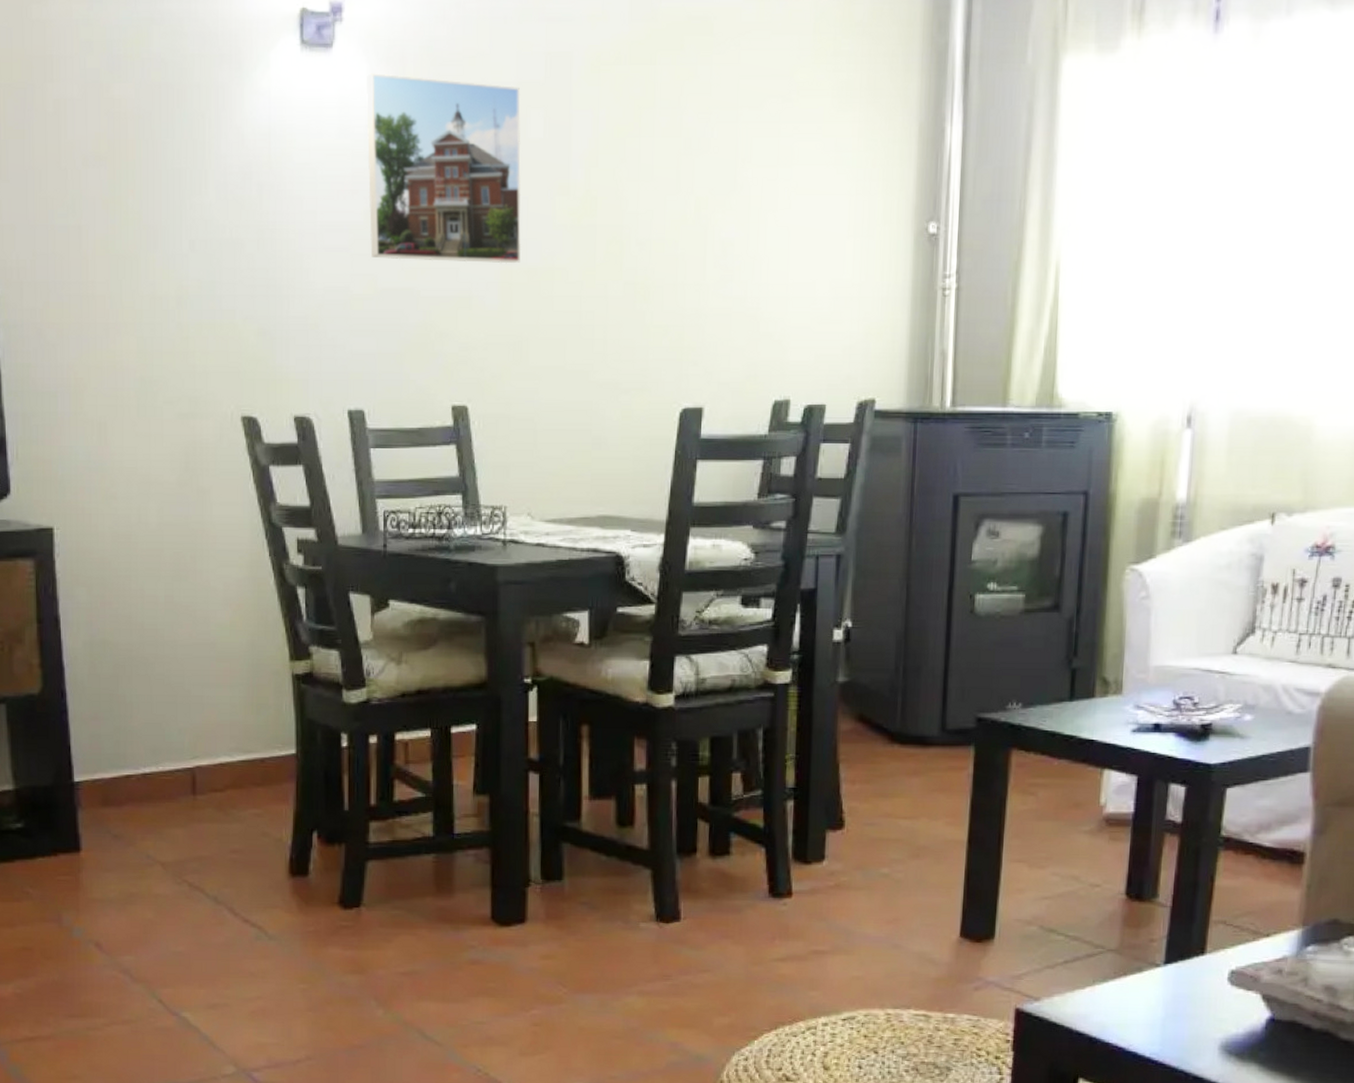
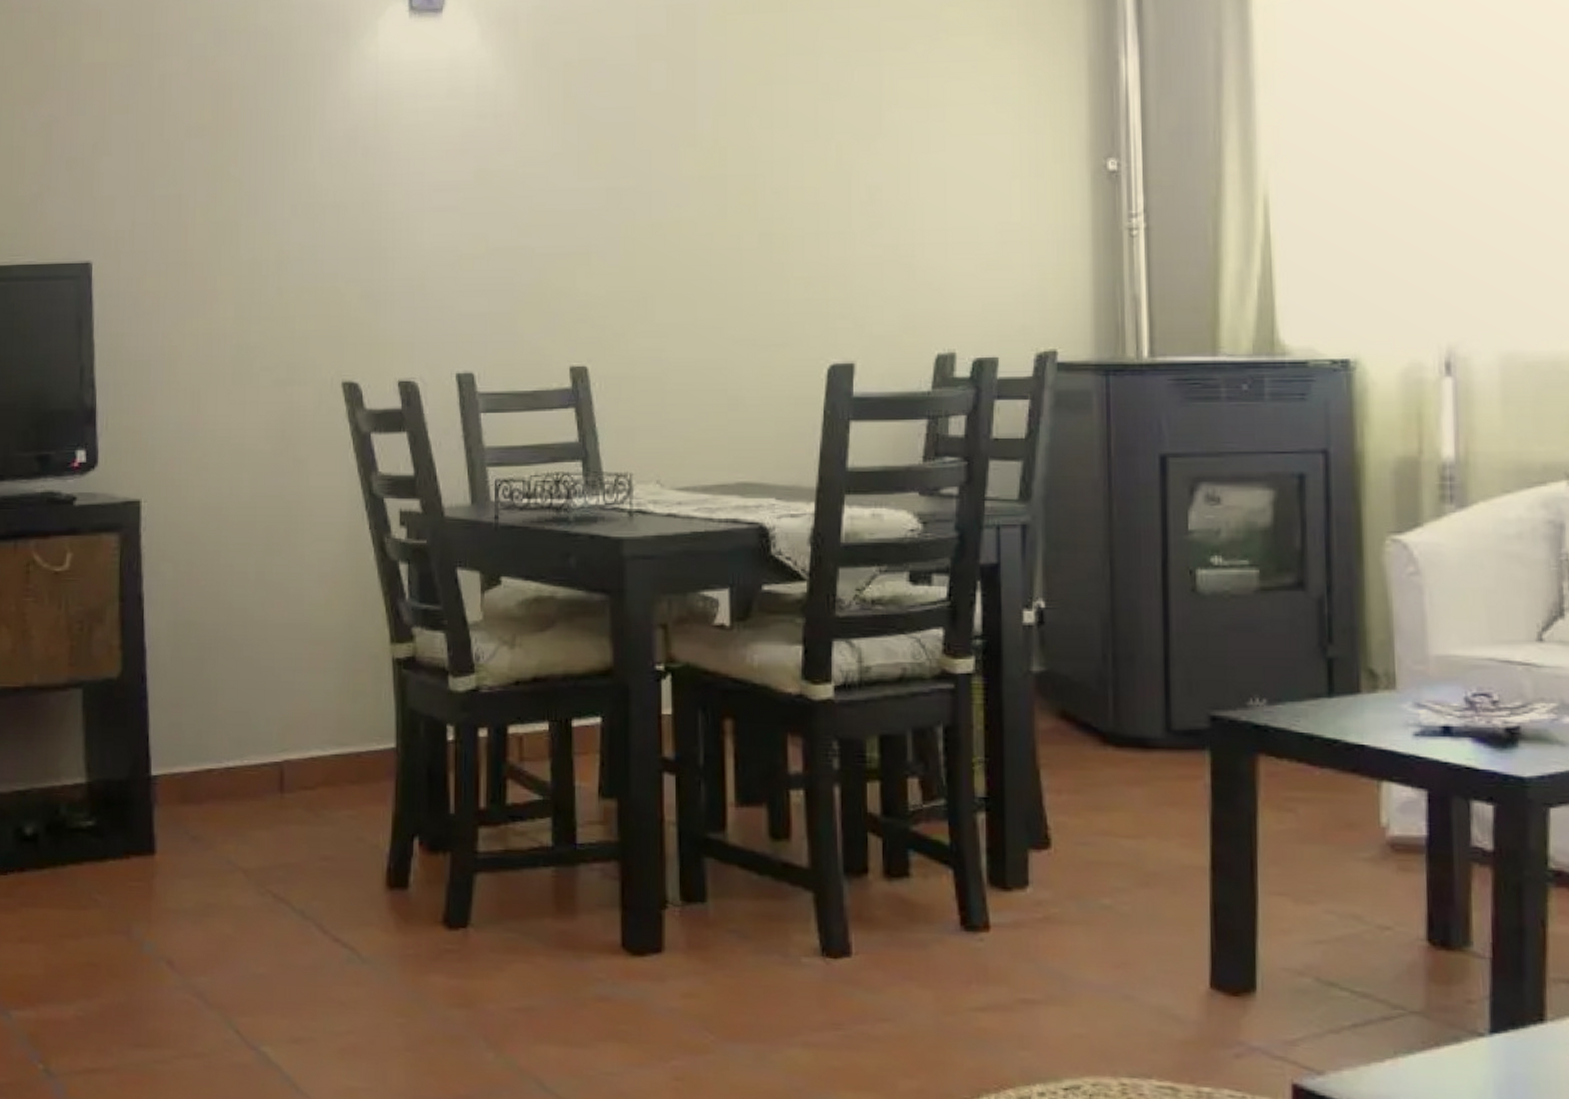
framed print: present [365,73,522,264] -> none [476,34,645,218]

